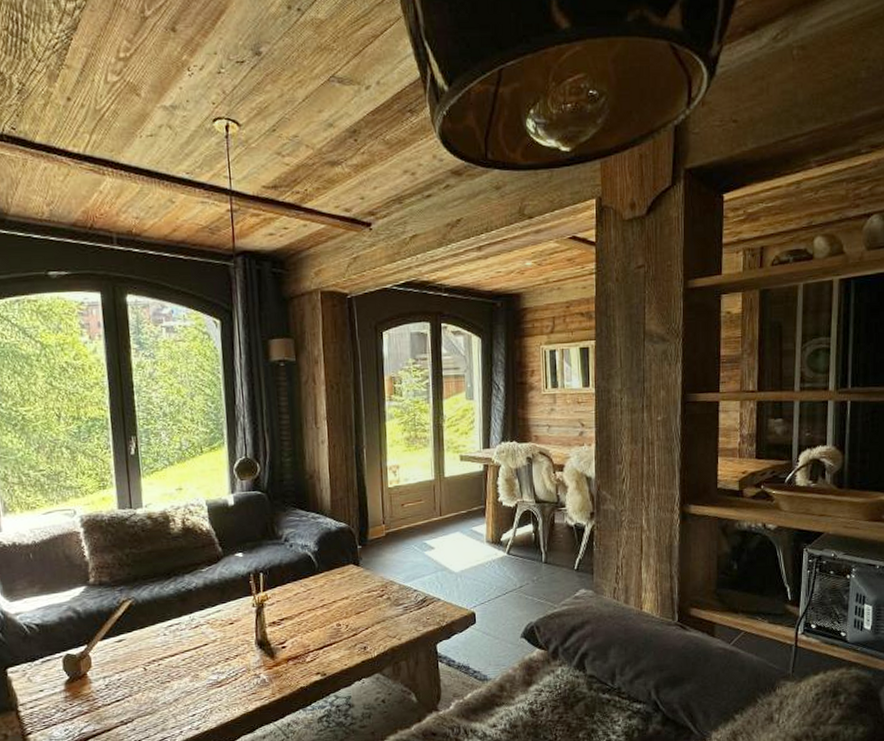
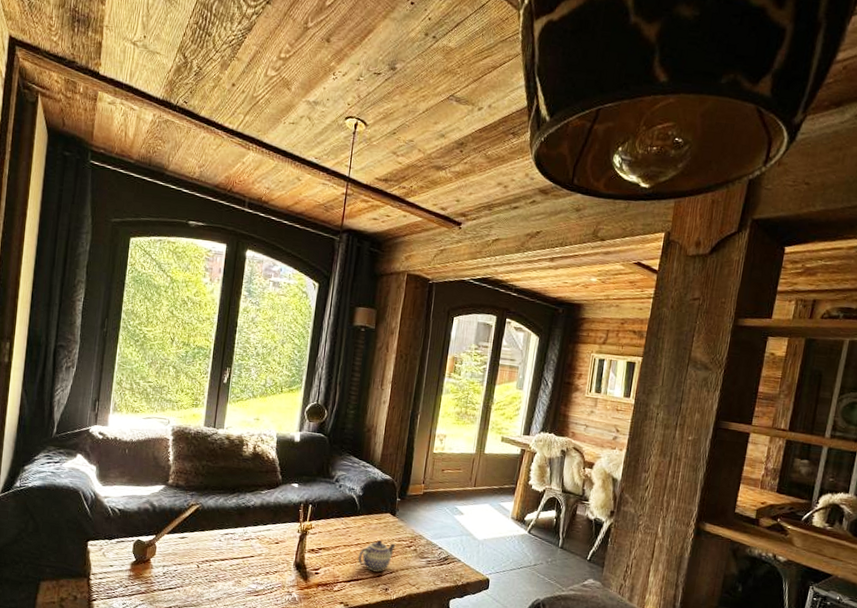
teapot: none [326,596,366,631] -> present [358,540,396,572]

